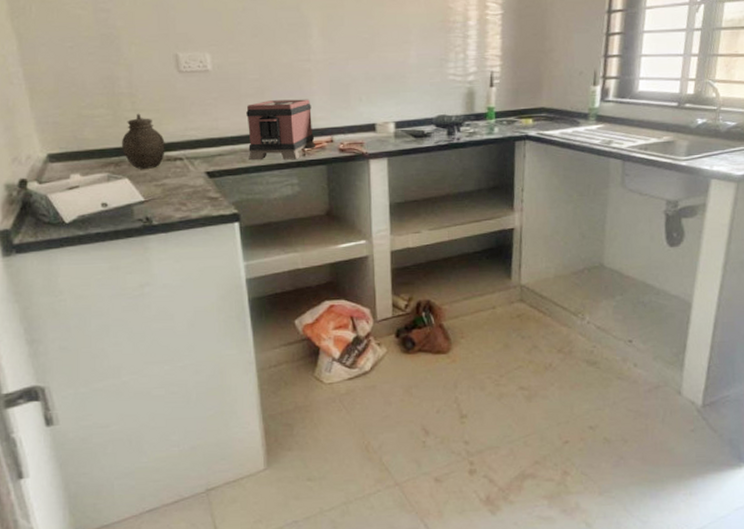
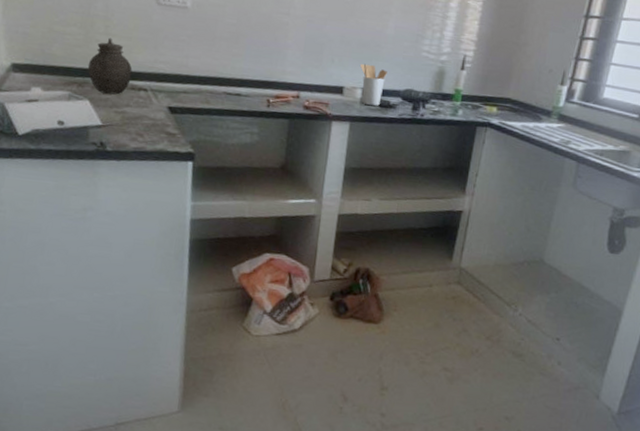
toaster: present [246,99,315,161] -> none [213,46,284,110]
utensil holder: none [389,96,417,137] -> present [360,63,387,106]

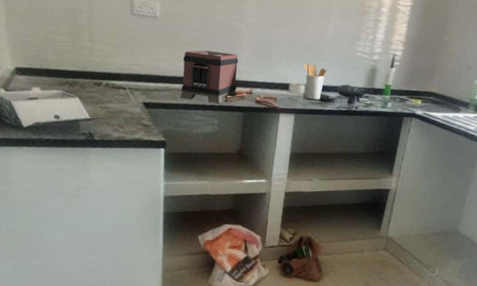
jar: present [87,37,133,95] -> none [76,44,113,93]
toaster: none [213,46,284,110] -> present [180,50,238,104]

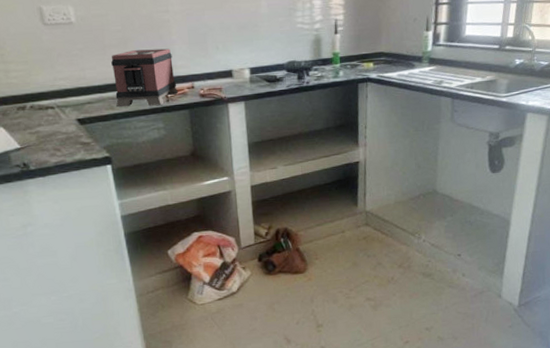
utensil holder: present [304,63,327,100] -> none [243,44,269,82]

